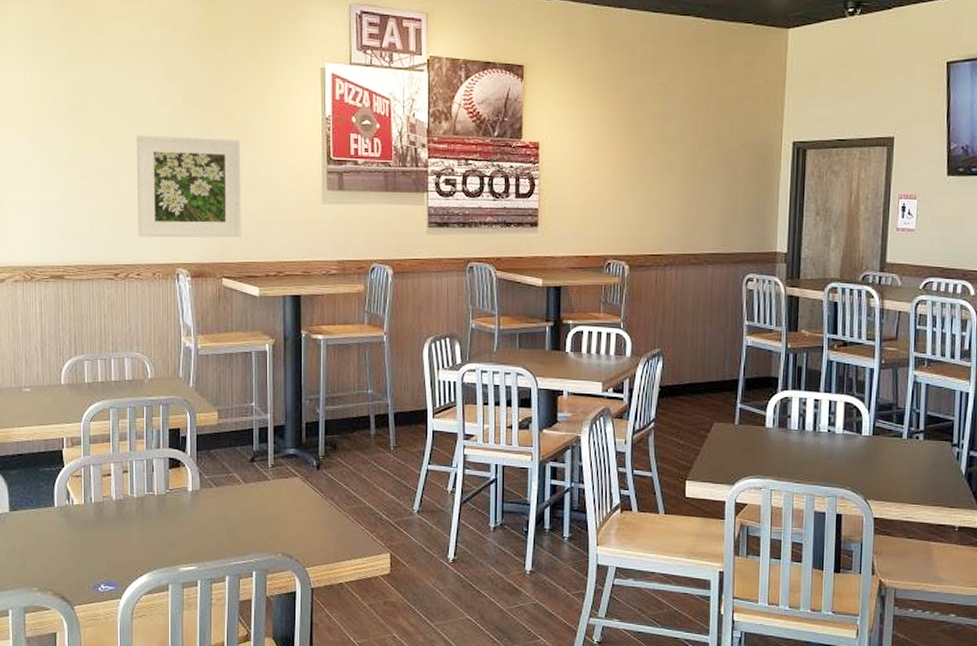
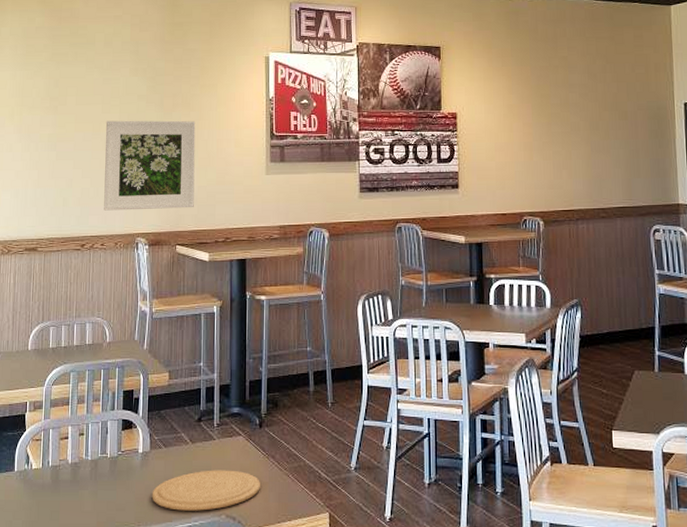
plate: none [203,509,318,549] -> present [151,470,260,511]

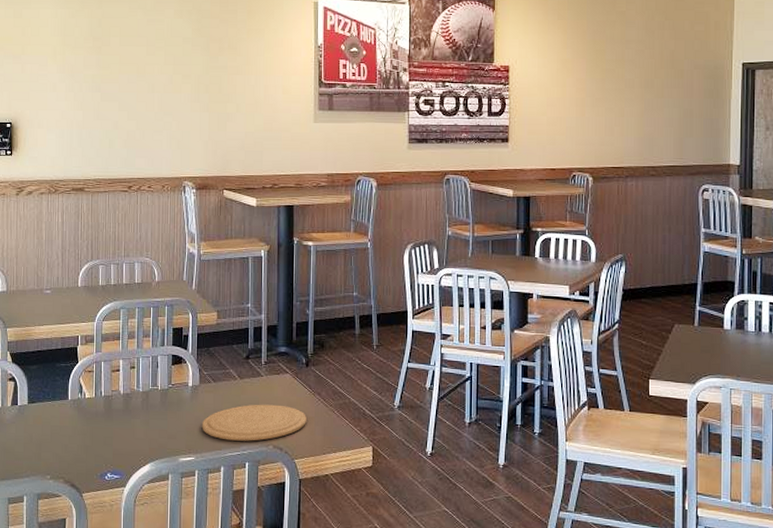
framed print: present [104,120,196,211] -> none [150,63,242,154]

